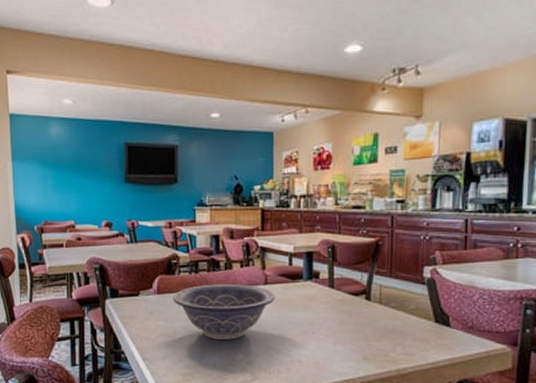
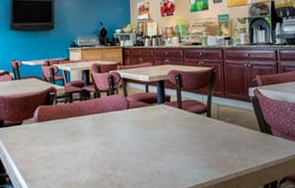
decorative bowl: present [172,284,275,340] -> none [51,110,136,159]

